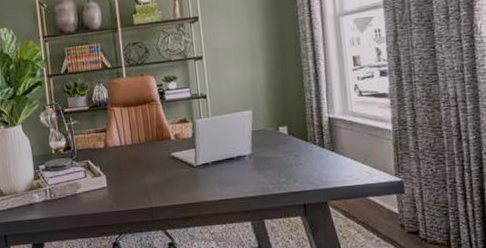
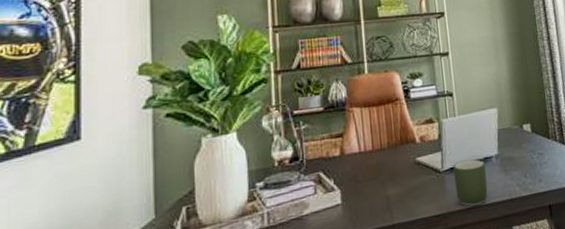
mug: none [206,157,240,198] -> present [453,159,488,206]

